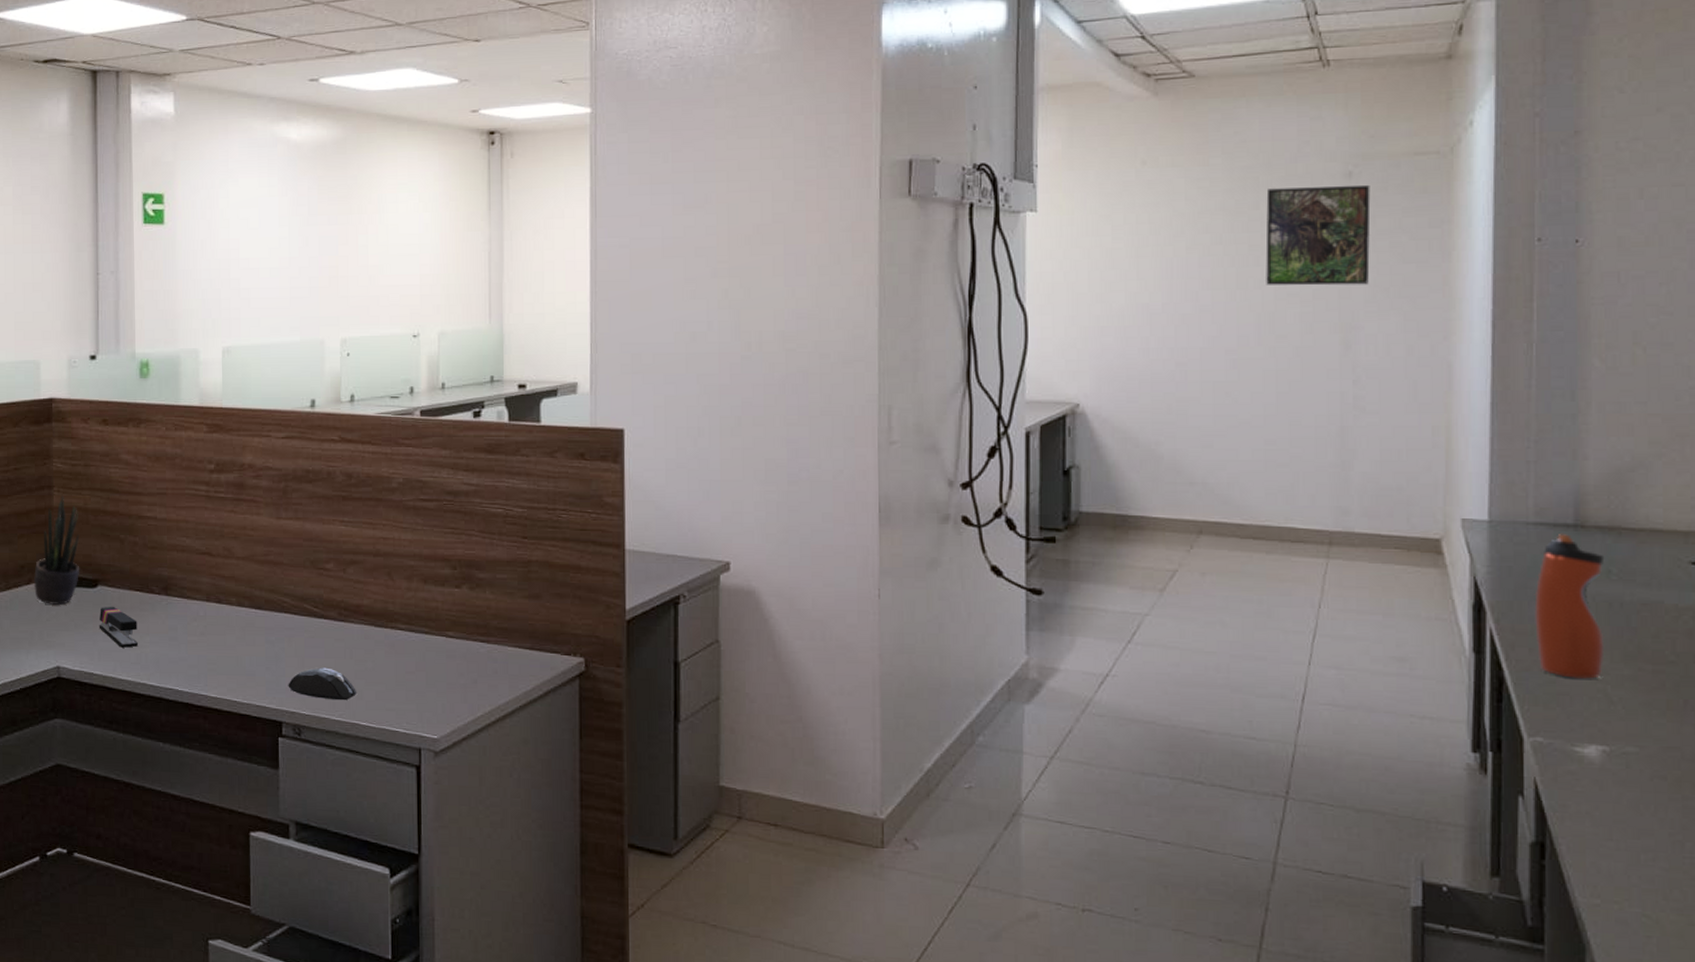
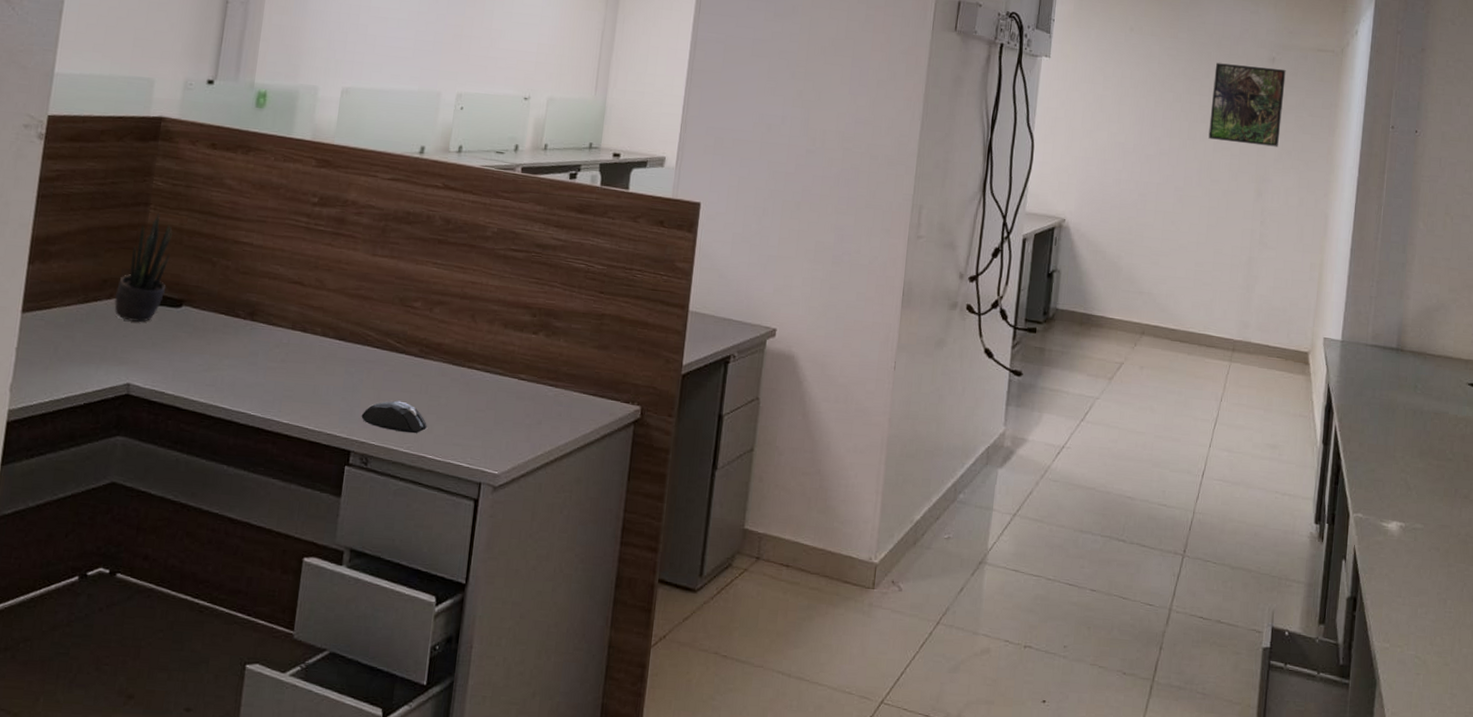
stapler: present [99,606,139,648] -> none [177,327,218,370]
water bottle: present [1534,534,1605,679] -> none [1364,355,1414,470]

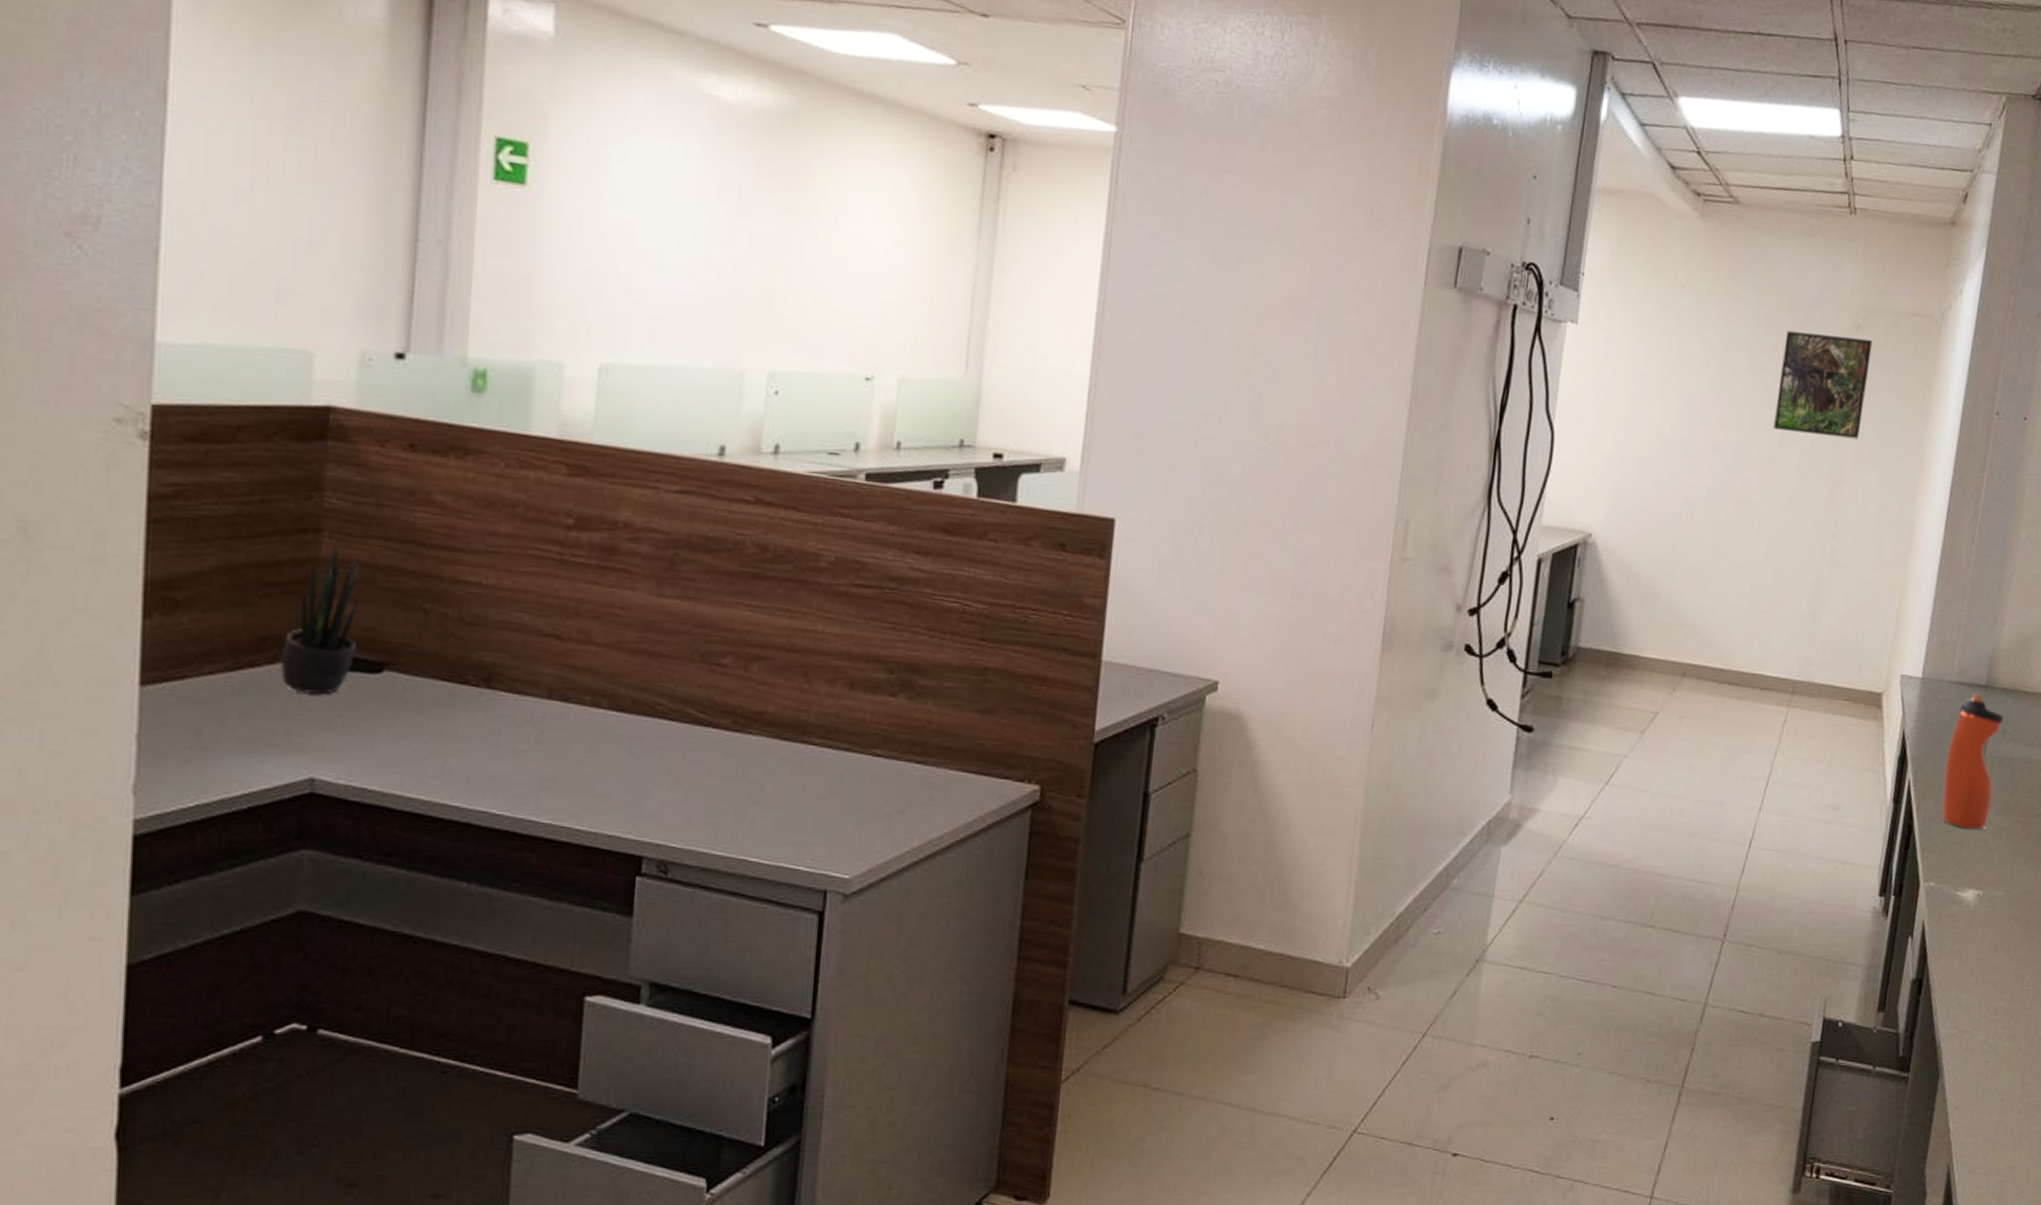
mouse: present [361,400,428,434] -> none [654,788,750,831]
water bottle: none [1364,355,1414,470] -> present [1942,694,2004,829]

